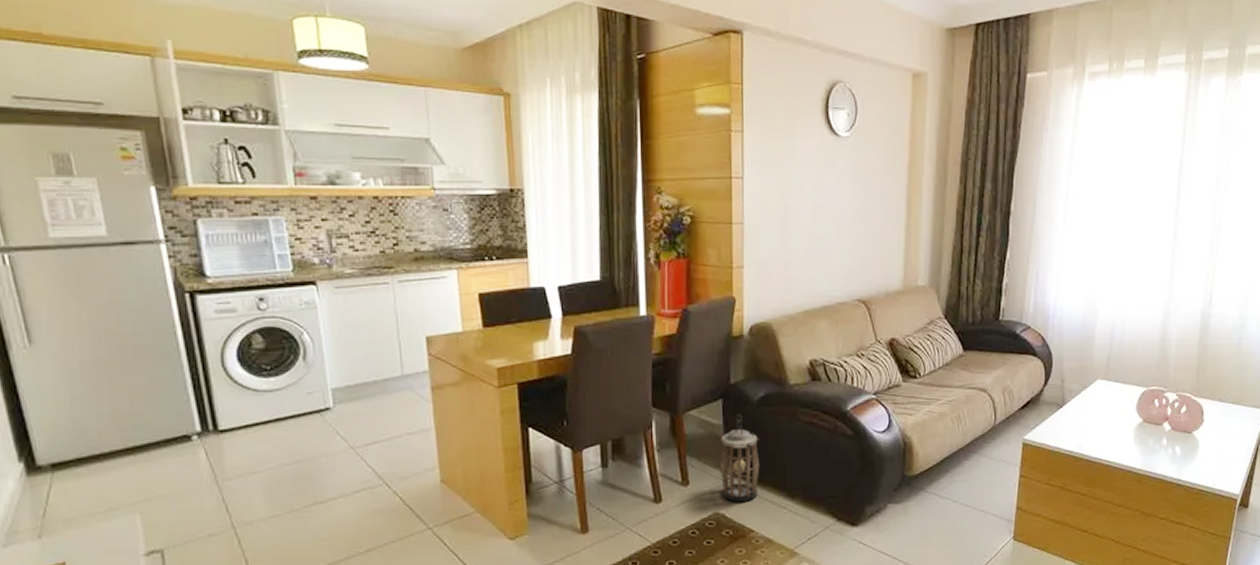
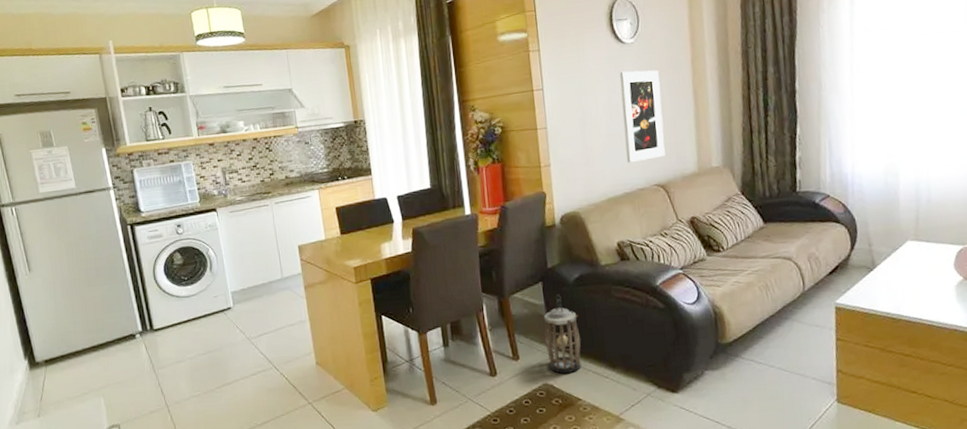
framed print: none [829,168,873,273] -> present [619,70,666,163]

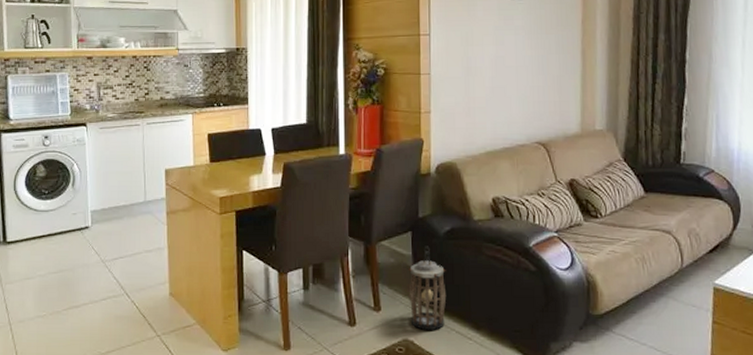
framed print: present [619,70,666,163] -> none [508,24,549,118]

